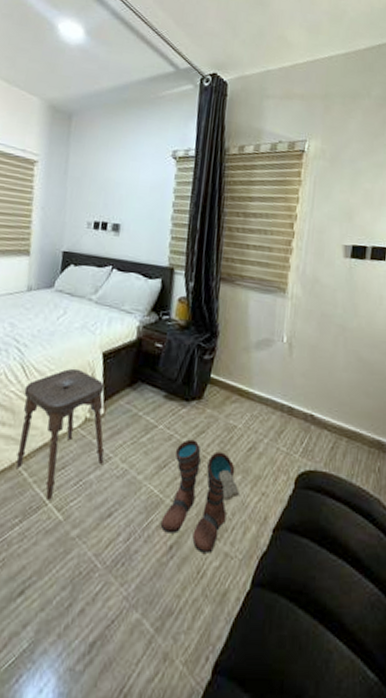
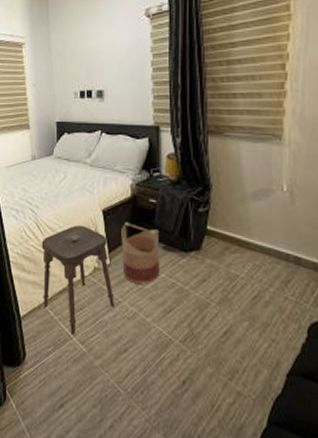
basket: none [117,367,162,437] -> present [121,222,160,284]
boots: present [160,439,241,553] -> none [172,287,249,391]

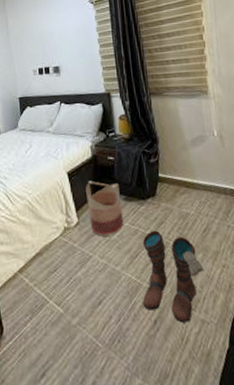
stool: present [41,225,115,335] -> none [12,189,86,298]
boots: none [172,287,249,391] -> present [142,230,205,323]

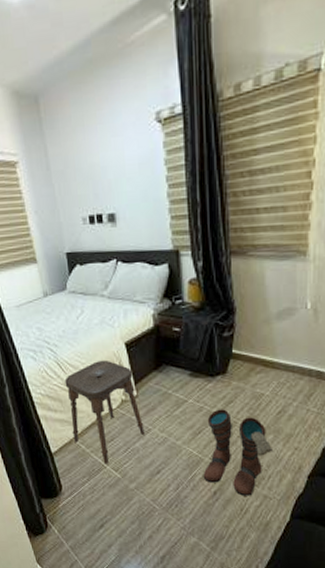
stool: none [12,189,86,298] -> present [64,360,145,464]
basket: present [86,180,124,236] -> none [146,353,187,411]

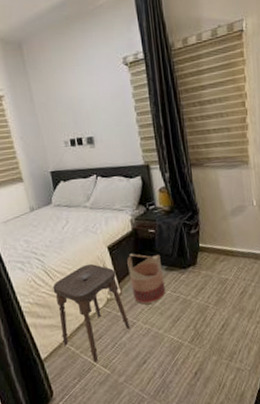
basket: none [146,353,187,411] -> present [127,253,165,304]
boots: present [203,409,274,496] -> none [183,295,241,372]

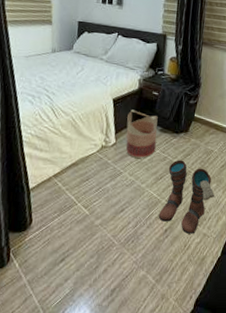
stool: present [52,263,130,363] -> none [52,110,117,201]
boots: none [183,295,241,372] -> present [158,160,215,234]

